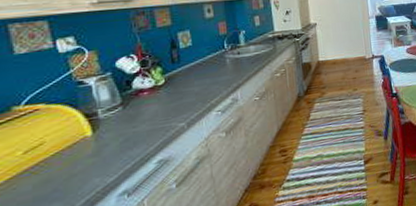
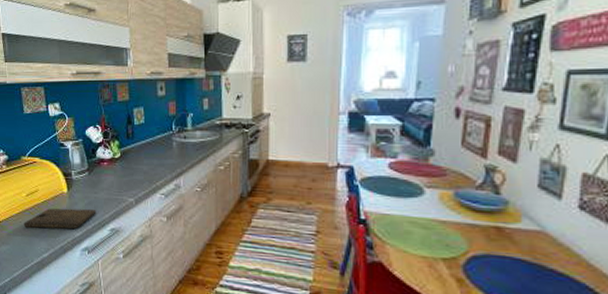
cutting board: none [20,146,137,193] -> present [23,208,96,229]

